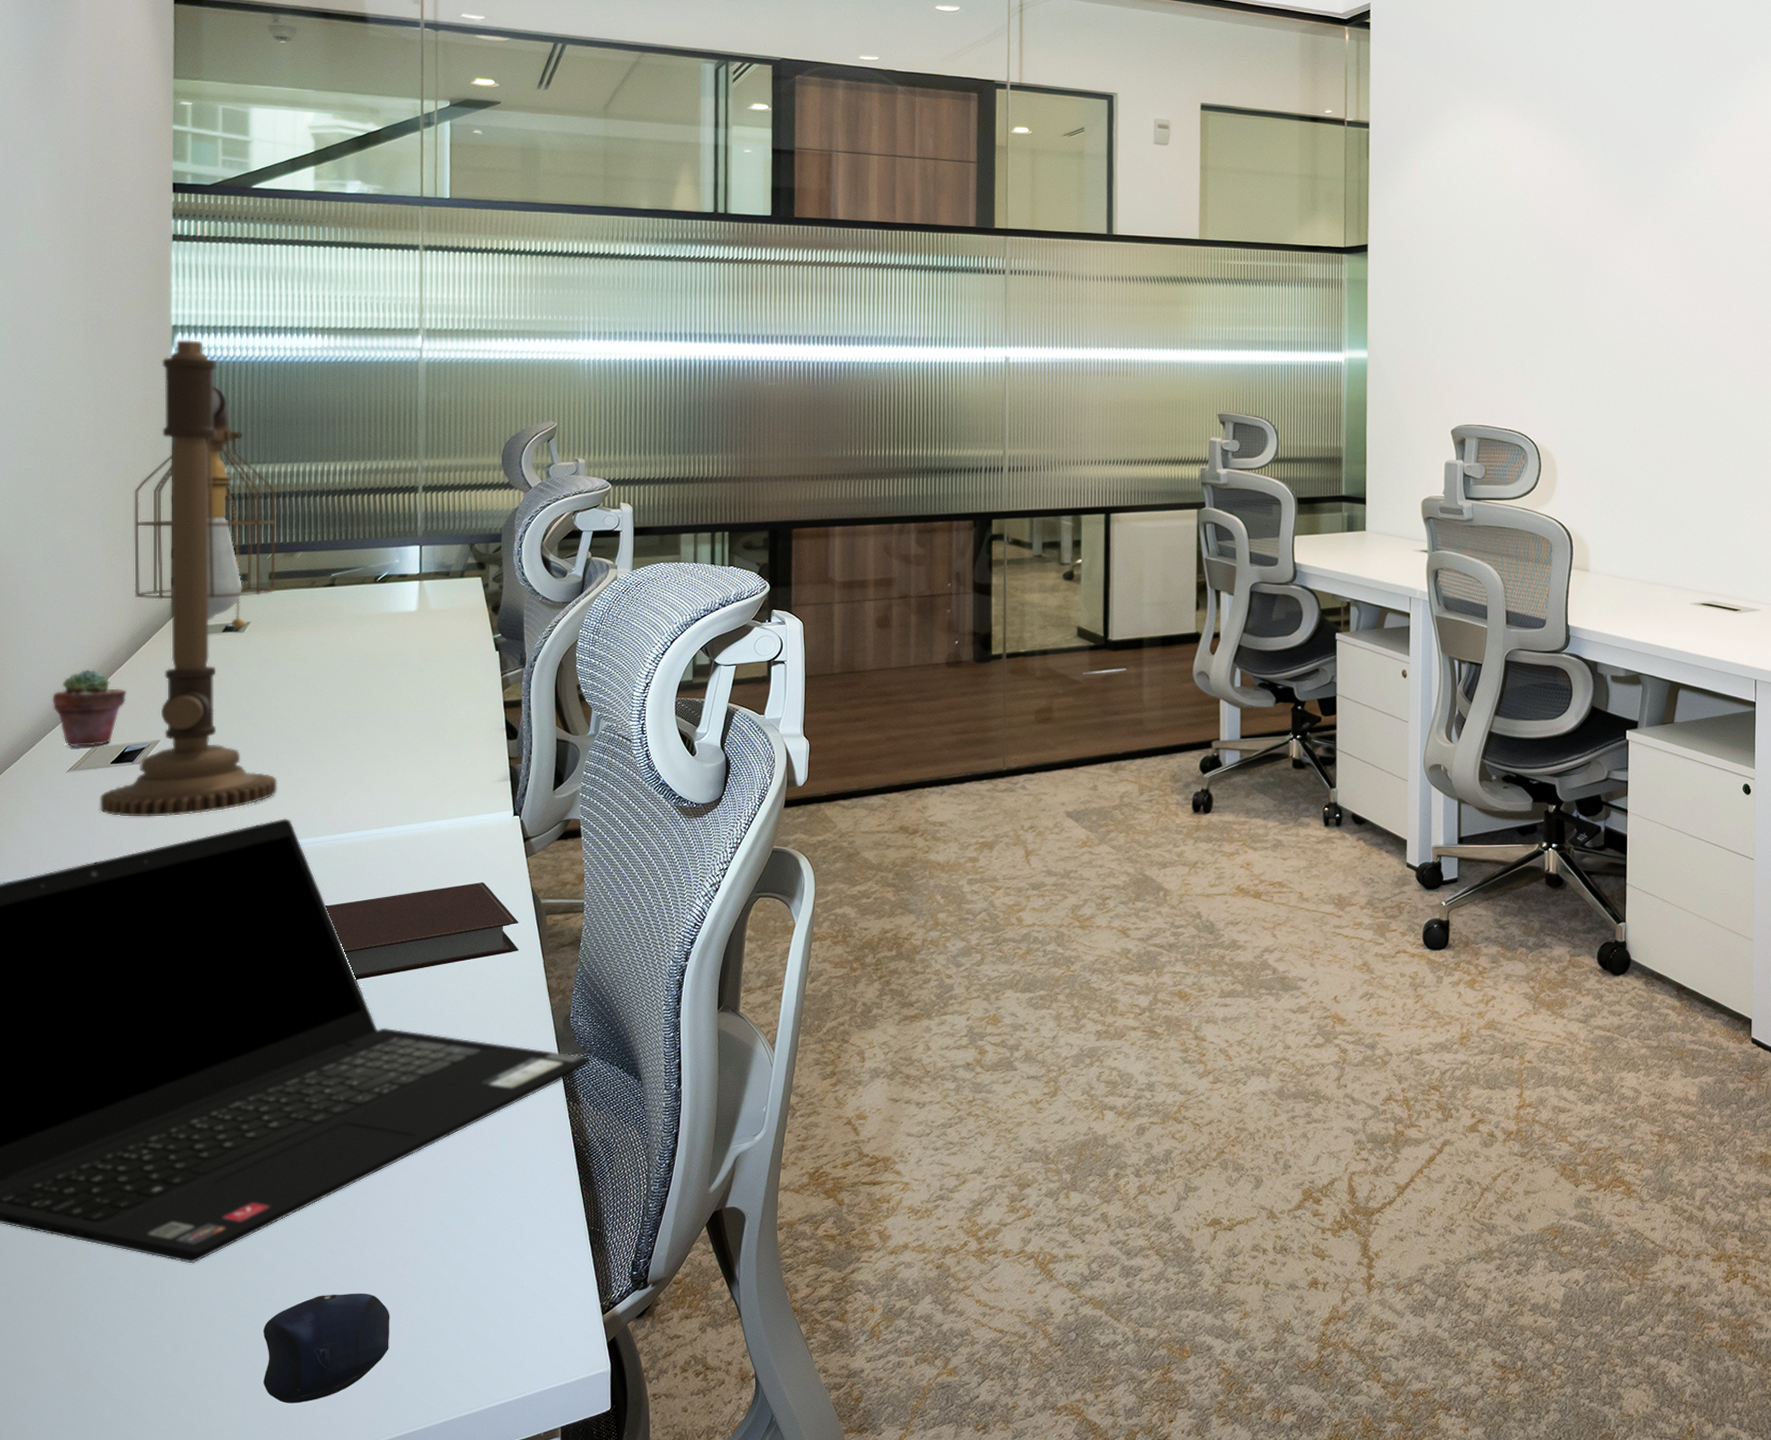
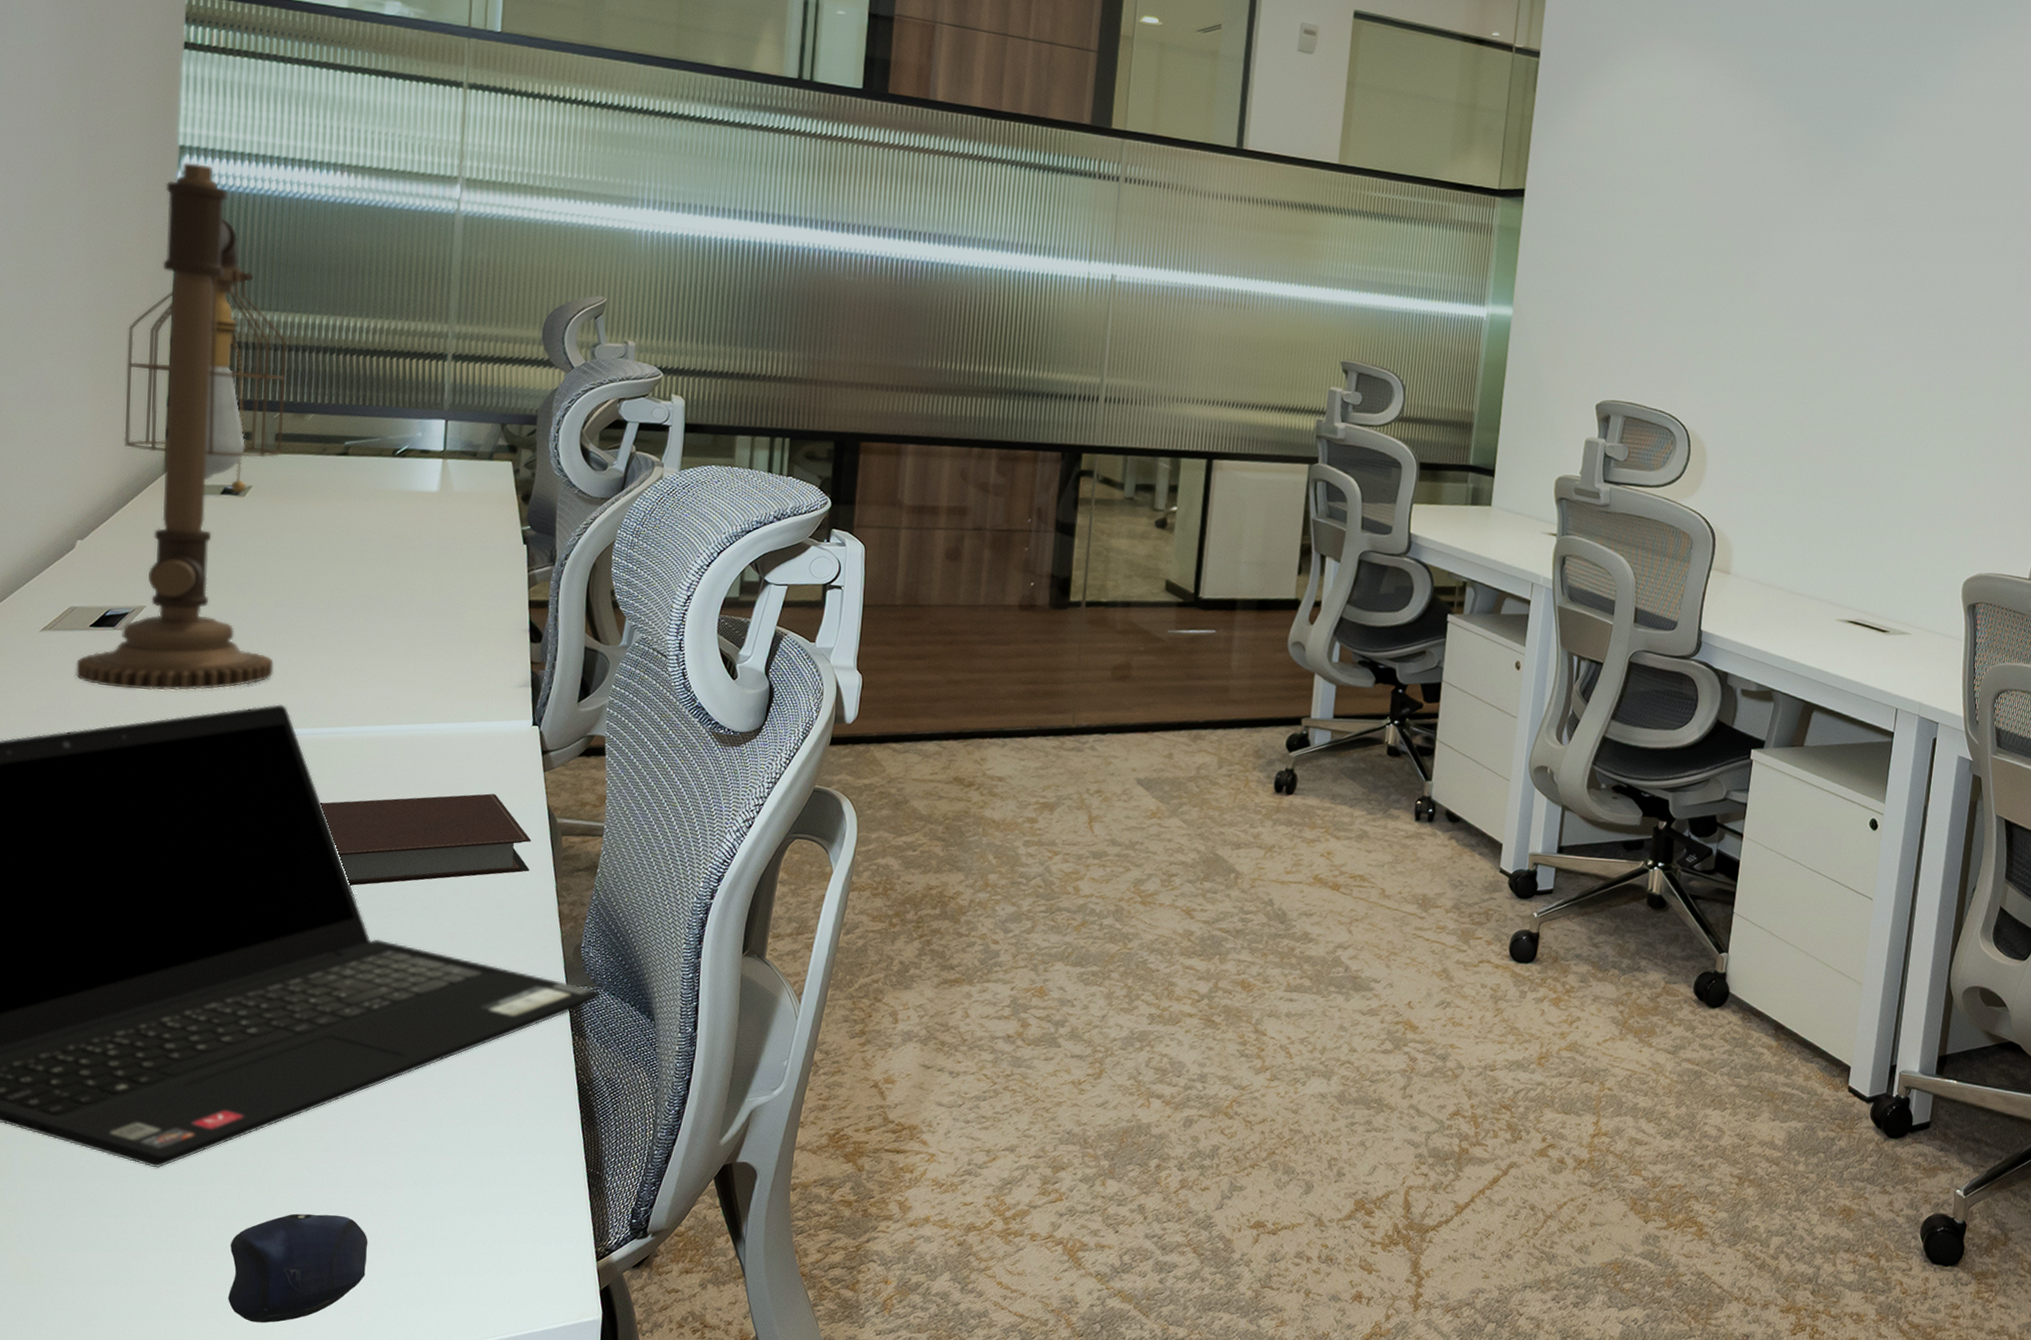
potted succulent: present [52,669,127,747] -> none [27,520,111,606]

